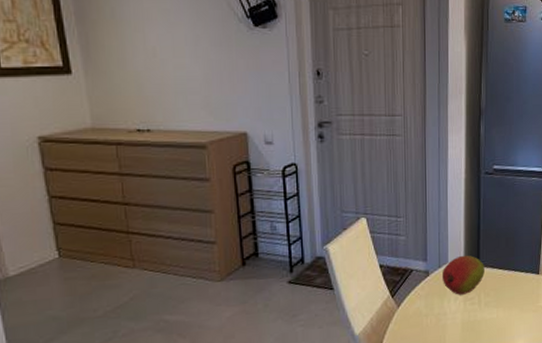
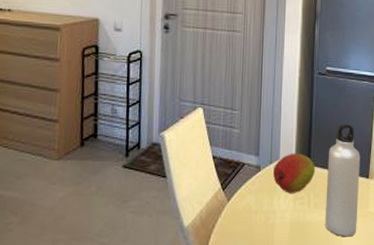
water bottle: none [496,222,530,332] -> present [325,123,360,237]

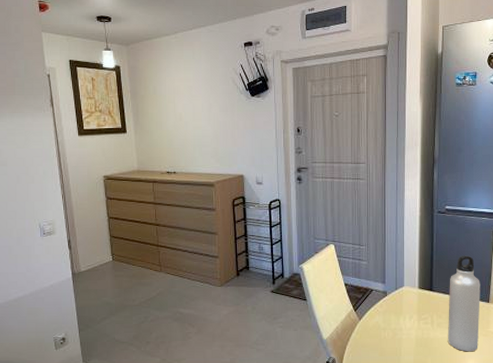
fruit: present [272,153,315,193] -> none [398,281,437,315]

